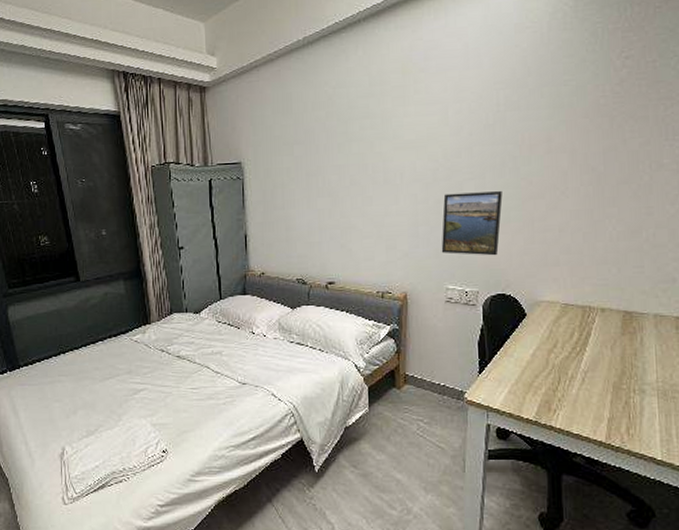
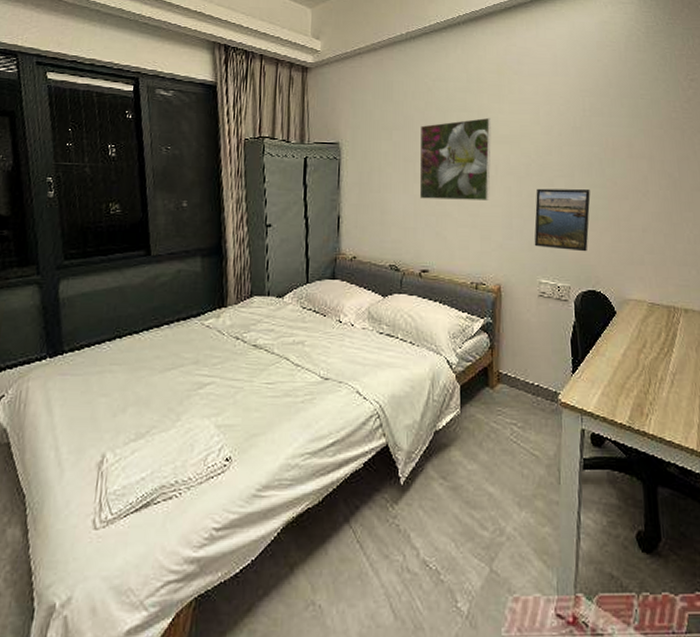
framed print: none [322,122,396,213] -> present [419,117,491,200]

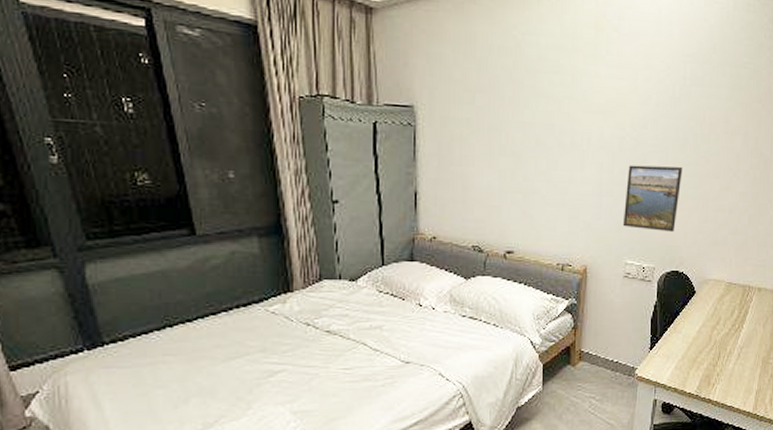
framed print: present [419,117,491,200] -> none [505,82,585,177]

